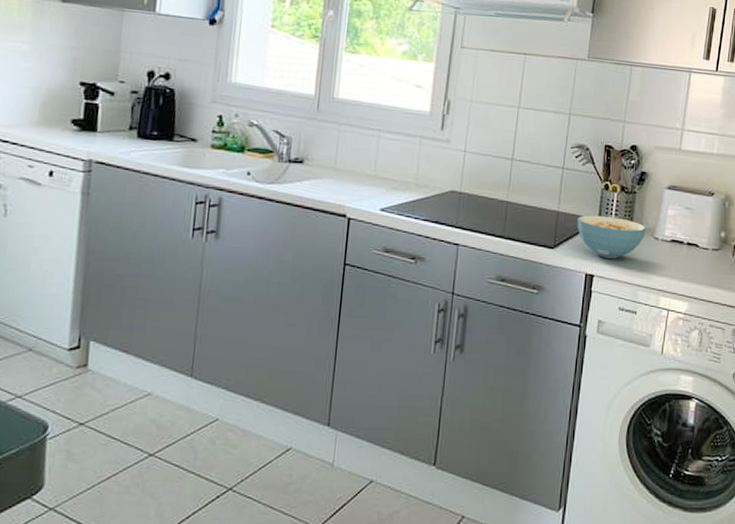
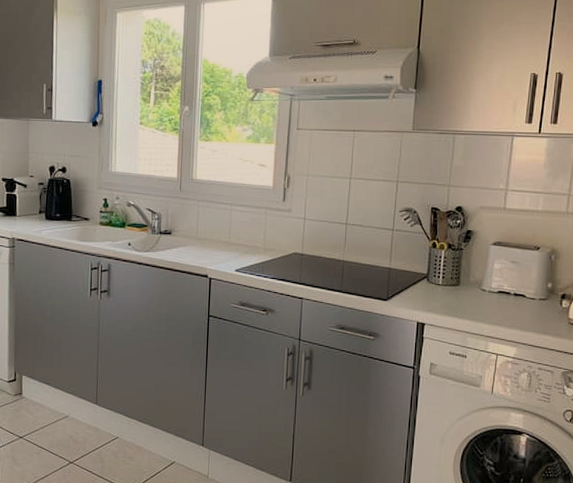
cereal bowl: present [577,215,646,259] -> none [407,270,473,309]

